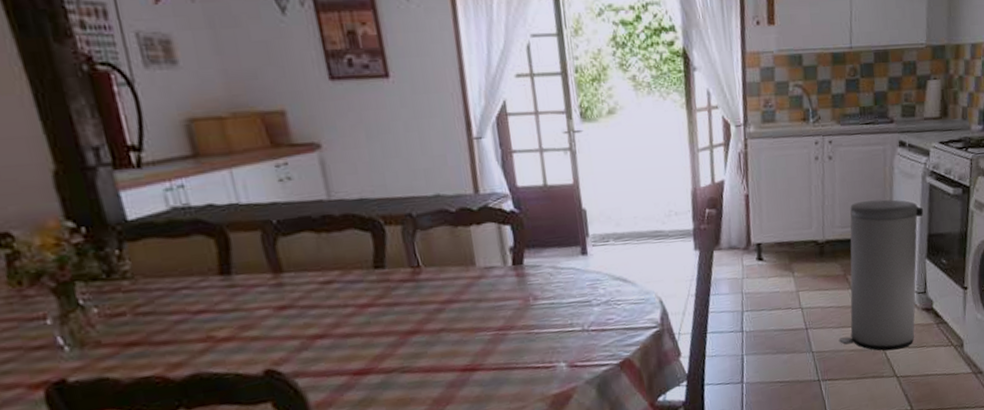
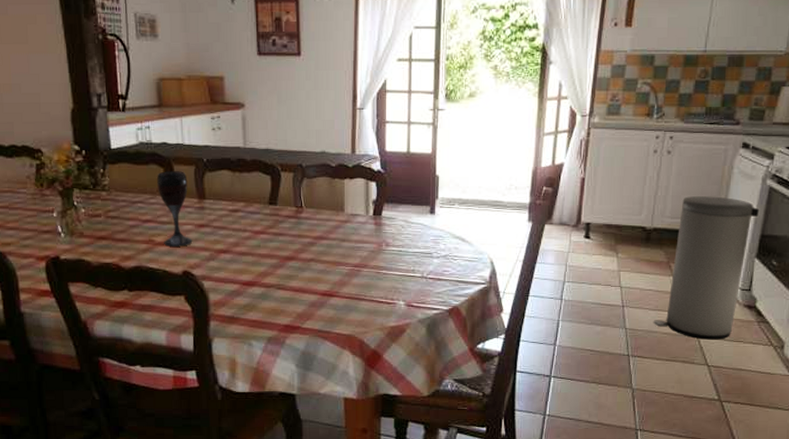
cup: none [205,239,273,342] -> present [157,171,193,247]

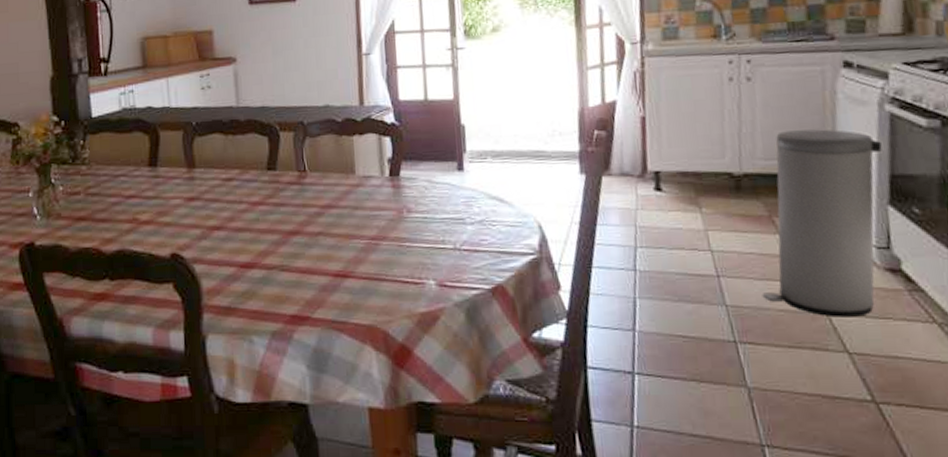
cup: present [157,171,193,247] -> none [141,137,182,225]

